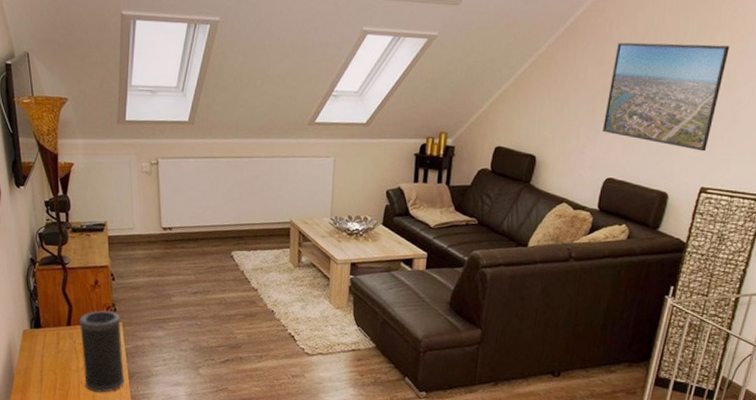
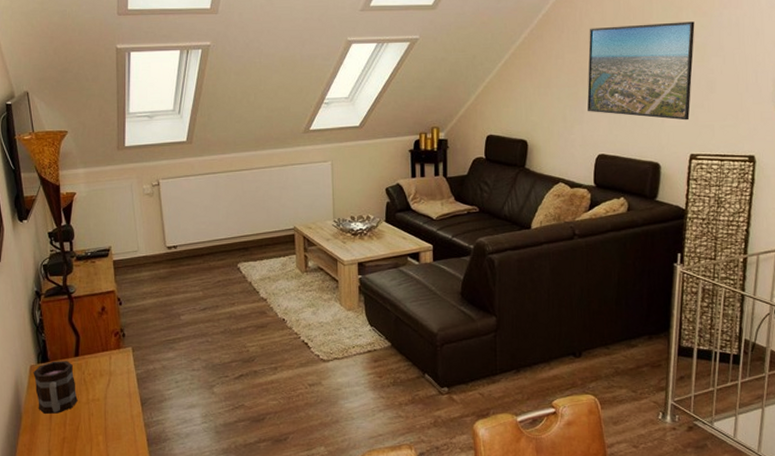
mug: none [26,328,68,378] -> present [33,361,78,414]
speaker: present [79,310,125,393] -> none [88,336,138,424]

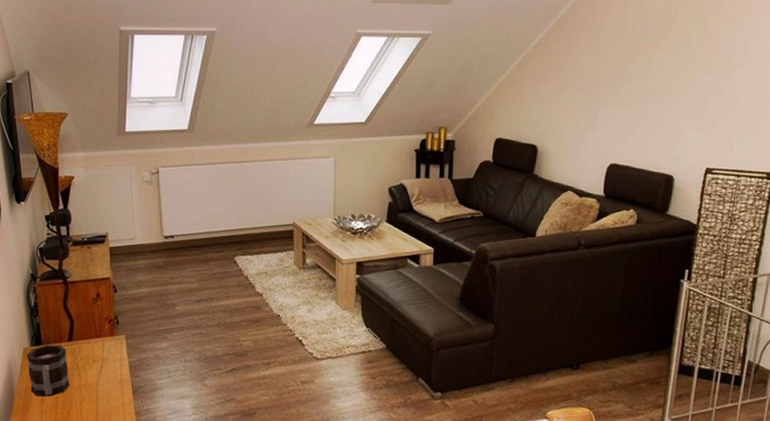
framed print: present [587,21,695,121] -> none [602,29,721,133]

